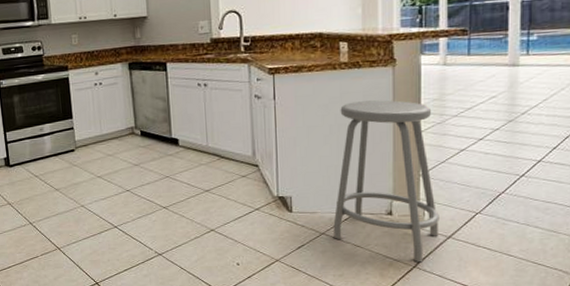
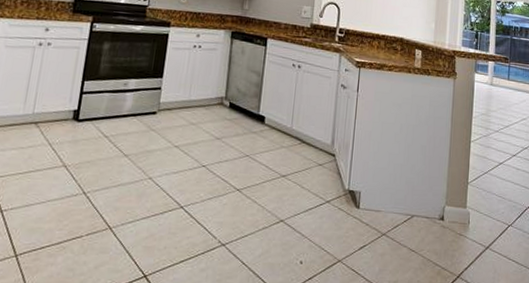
bar stool: present [333,100,439,263] -> none [393,105,481,273]

